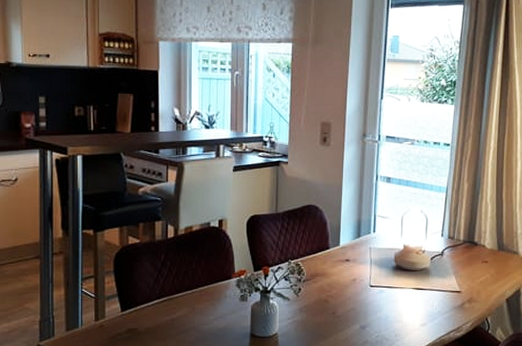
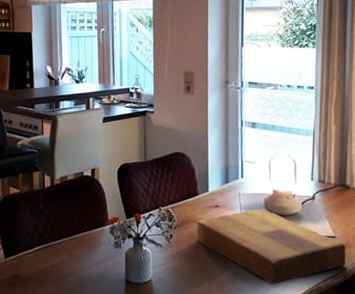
cutting board: none [325,263,470,337] -> present [196,208,346,284]

